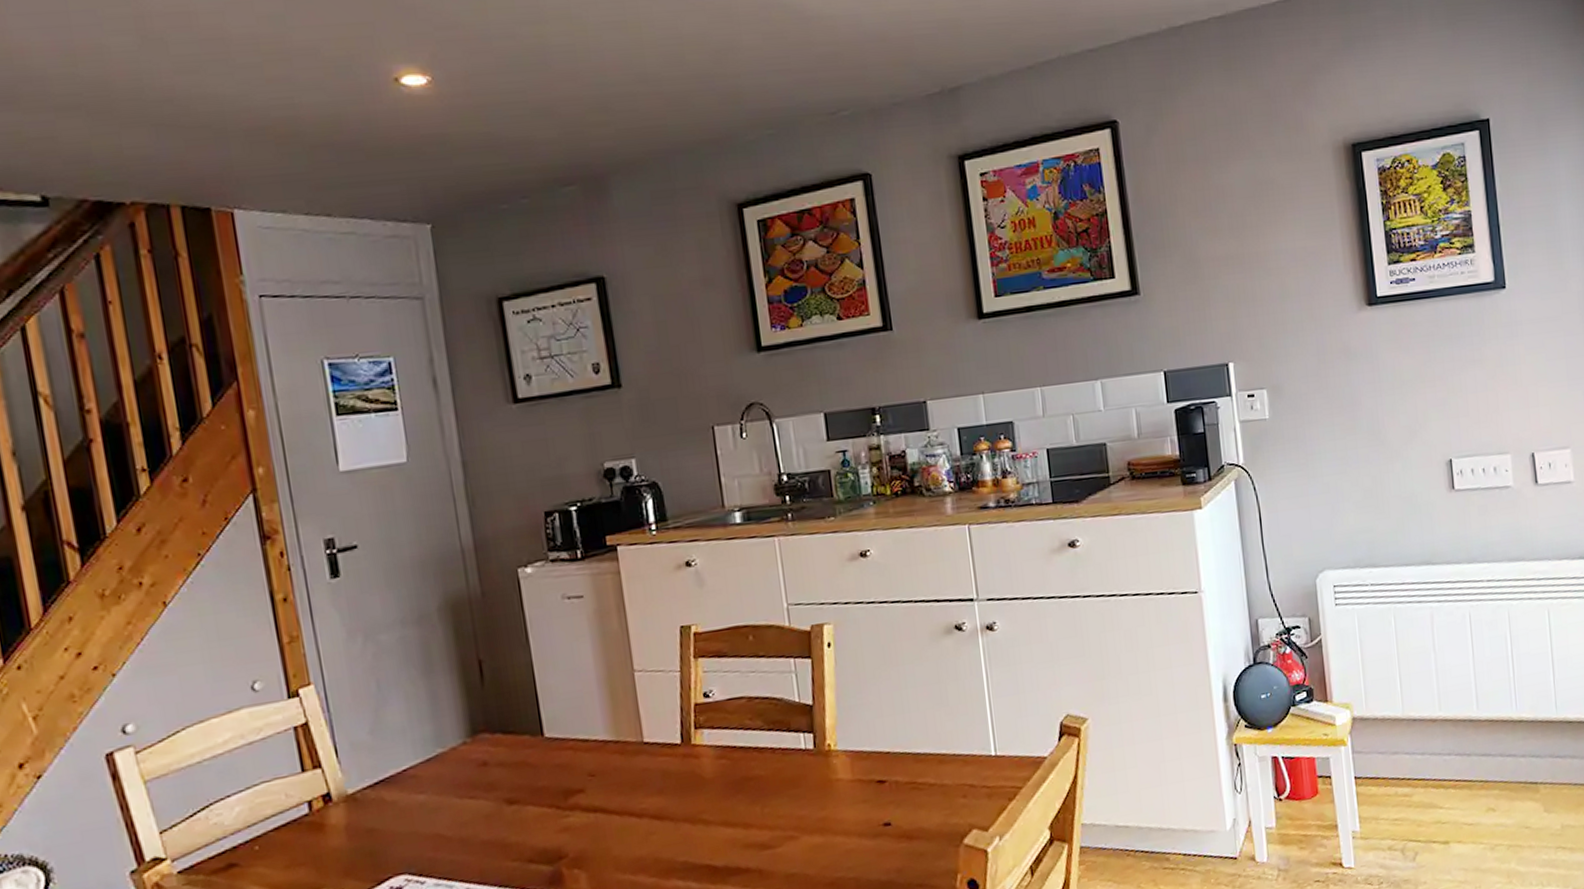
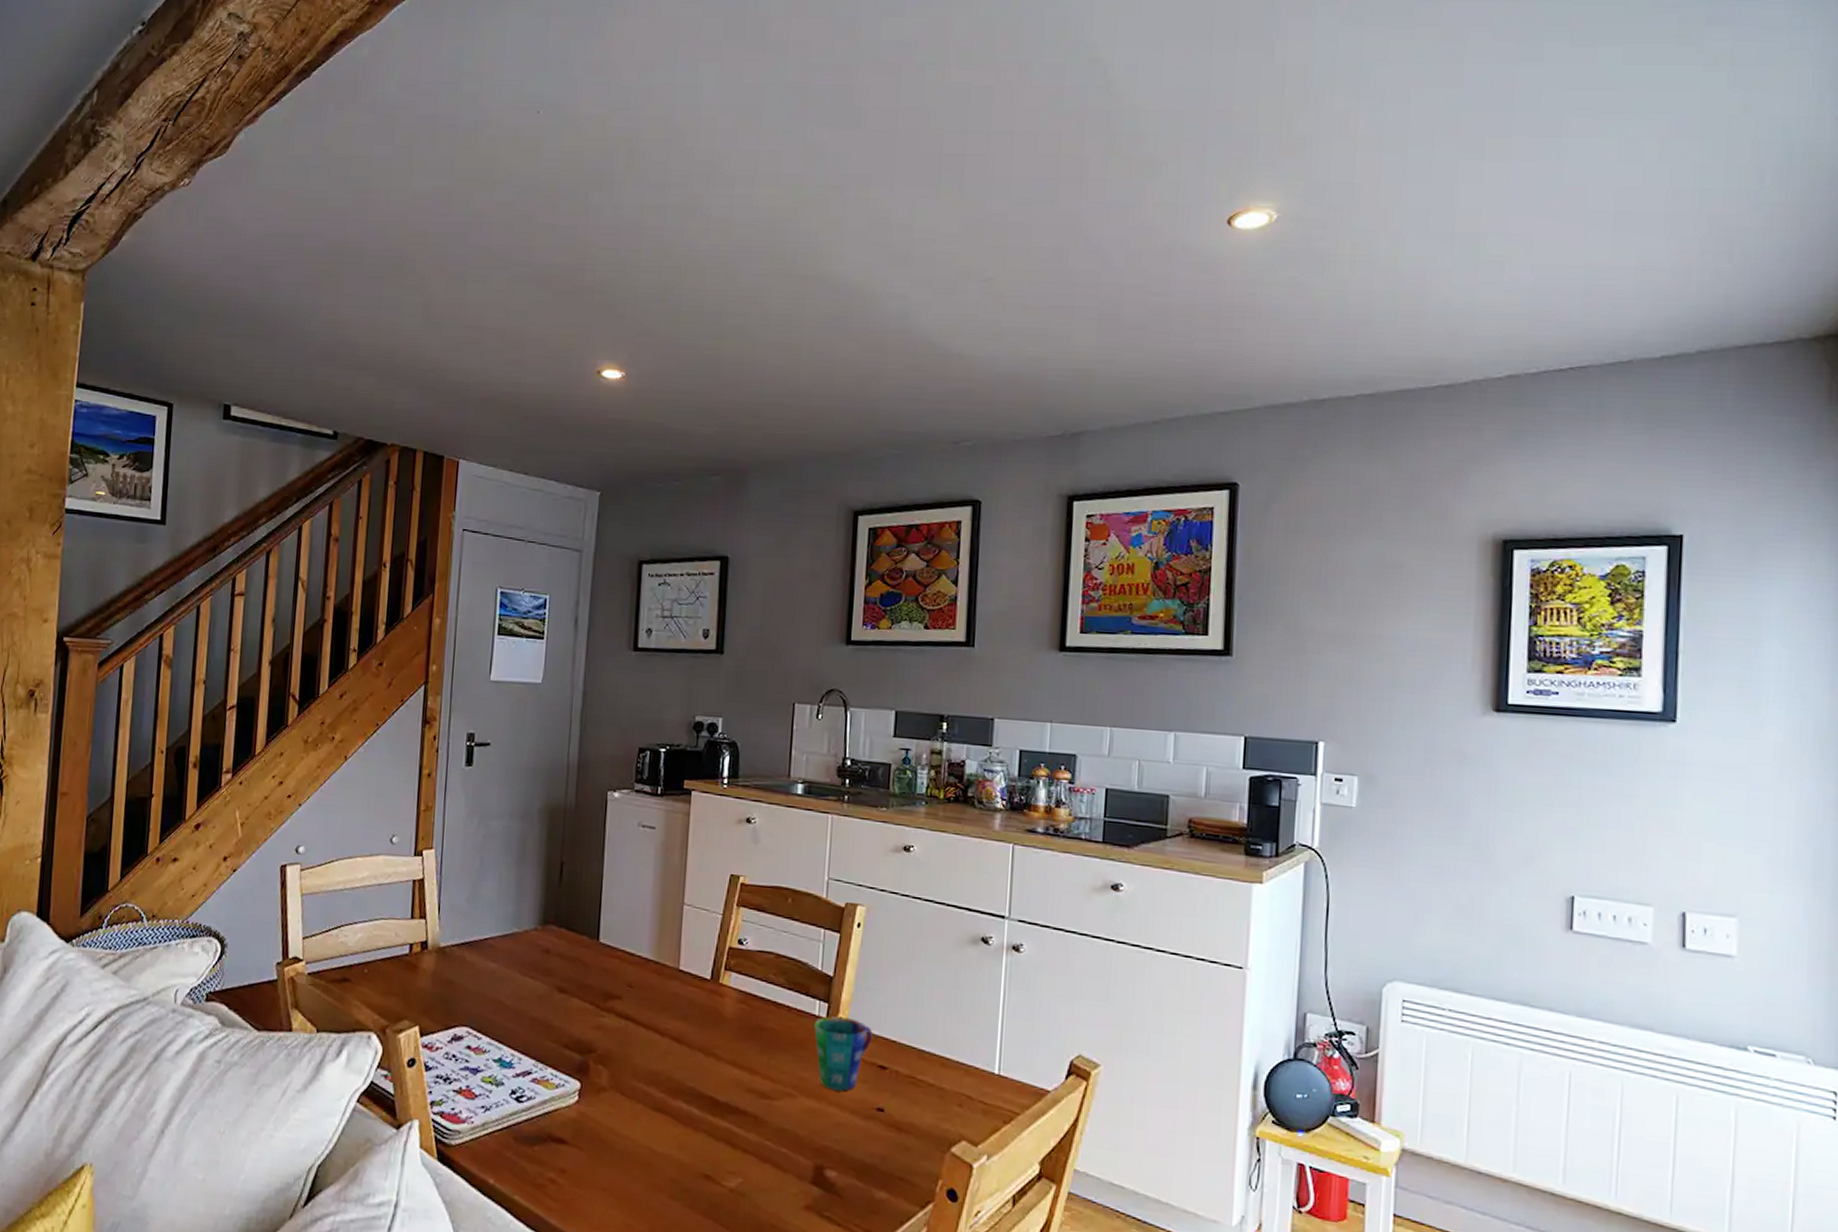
cup: none [803,741,866,820] -> present [814,1016,873,1091]

